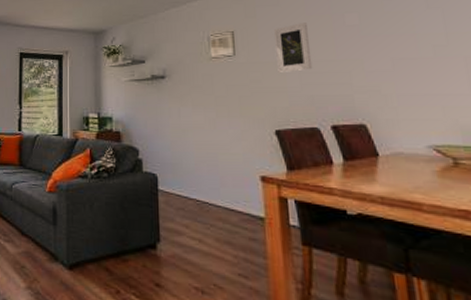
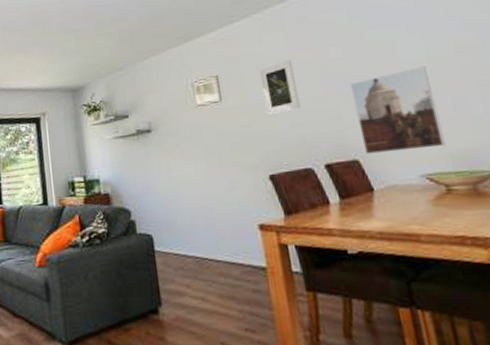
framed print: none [364,40,457,120] -> present [350,66,446,155]

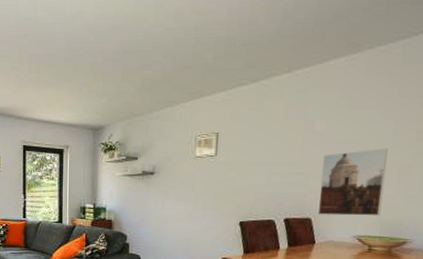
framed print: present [259,60,301,114] -> none [250,127,282,172]

